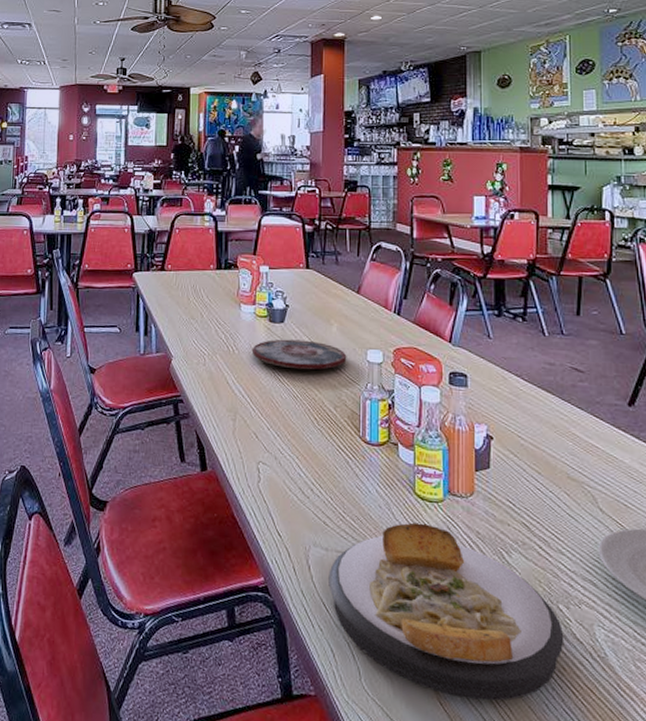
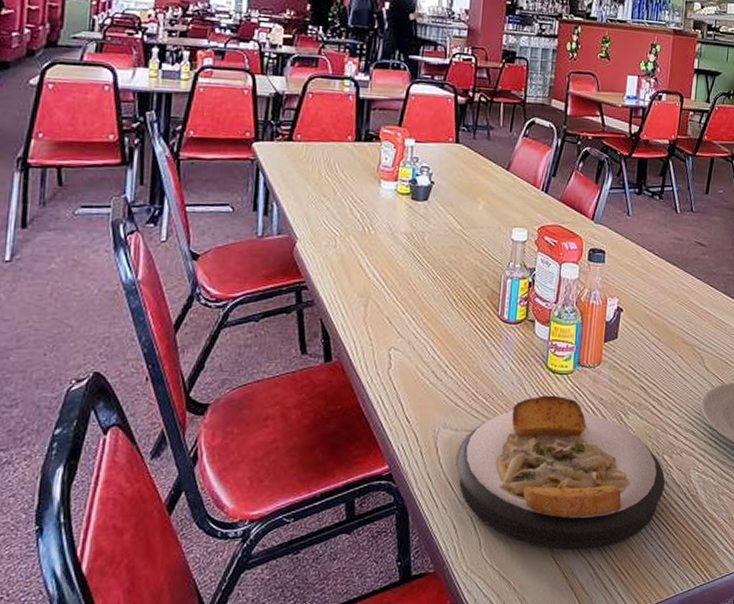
plate: present [251,339,347,370] -> none [390,218,492,250]

